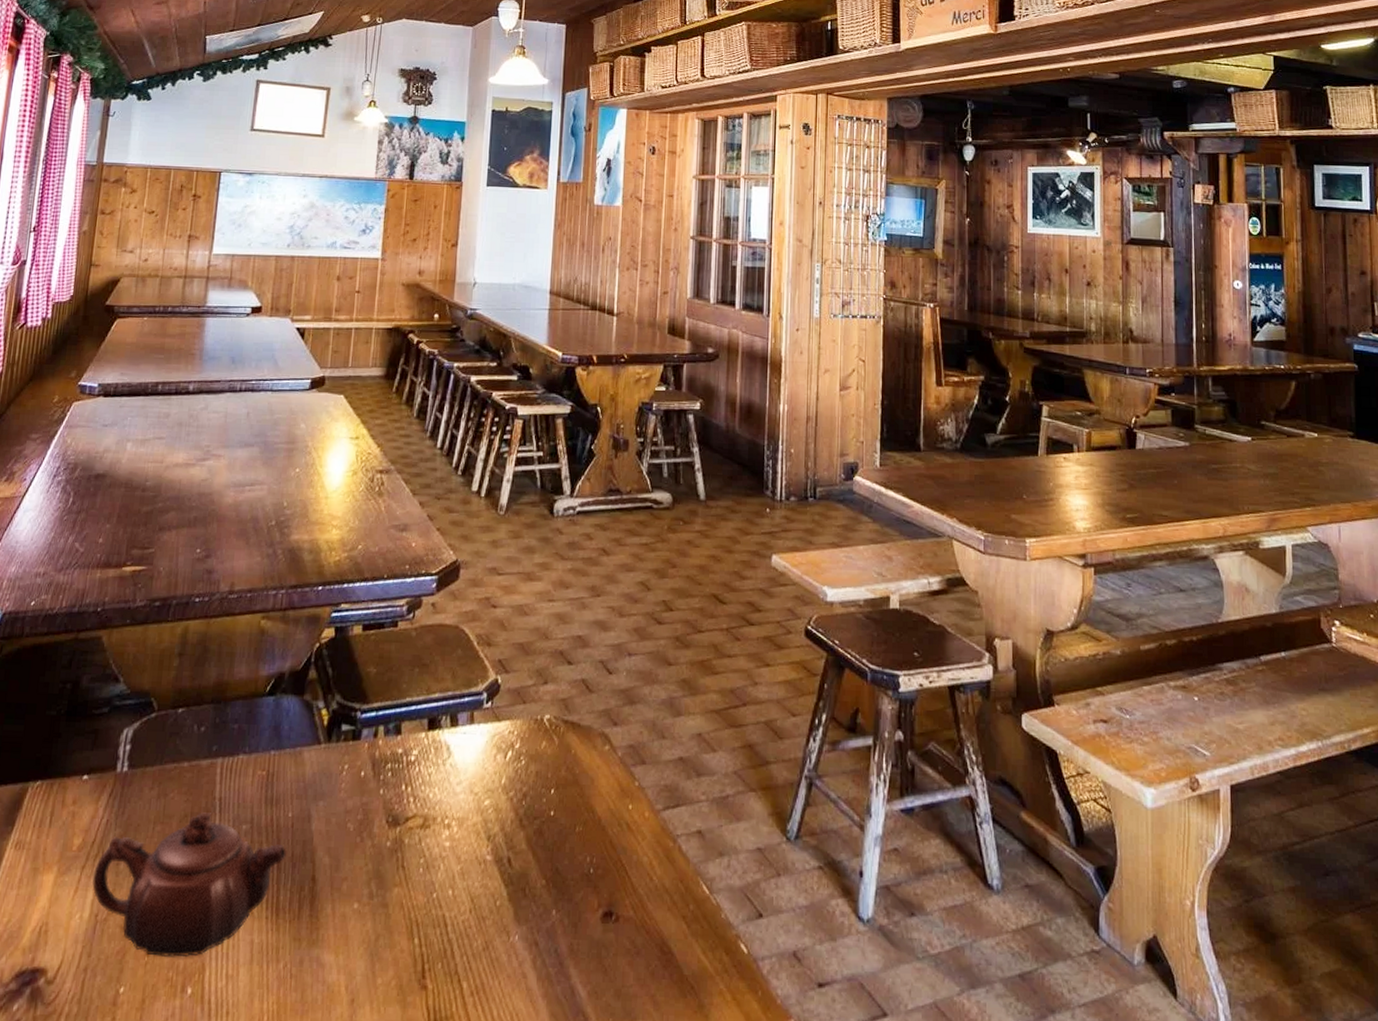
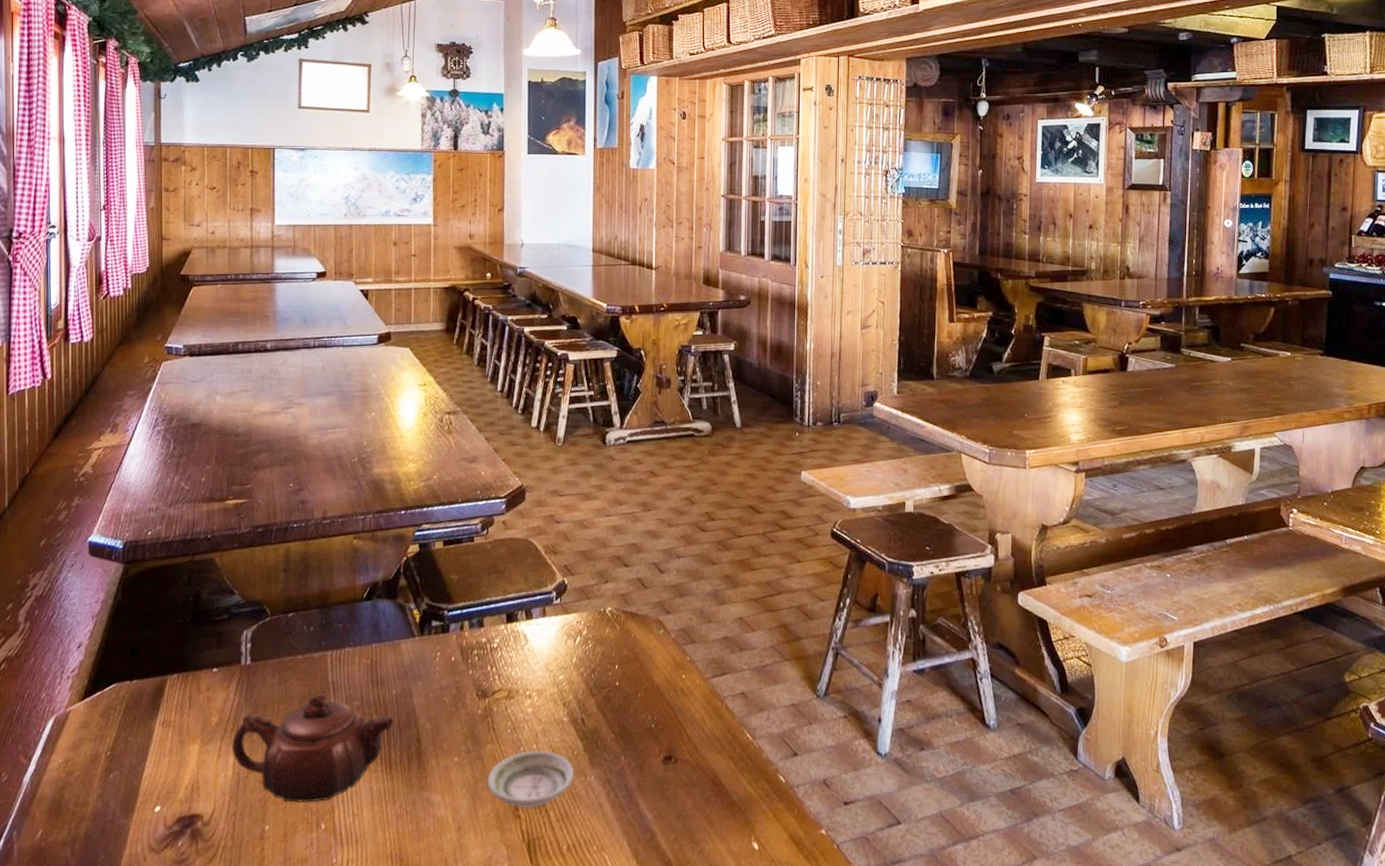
saucer: none [390,897,496,976] -> present [487,750,574,808]

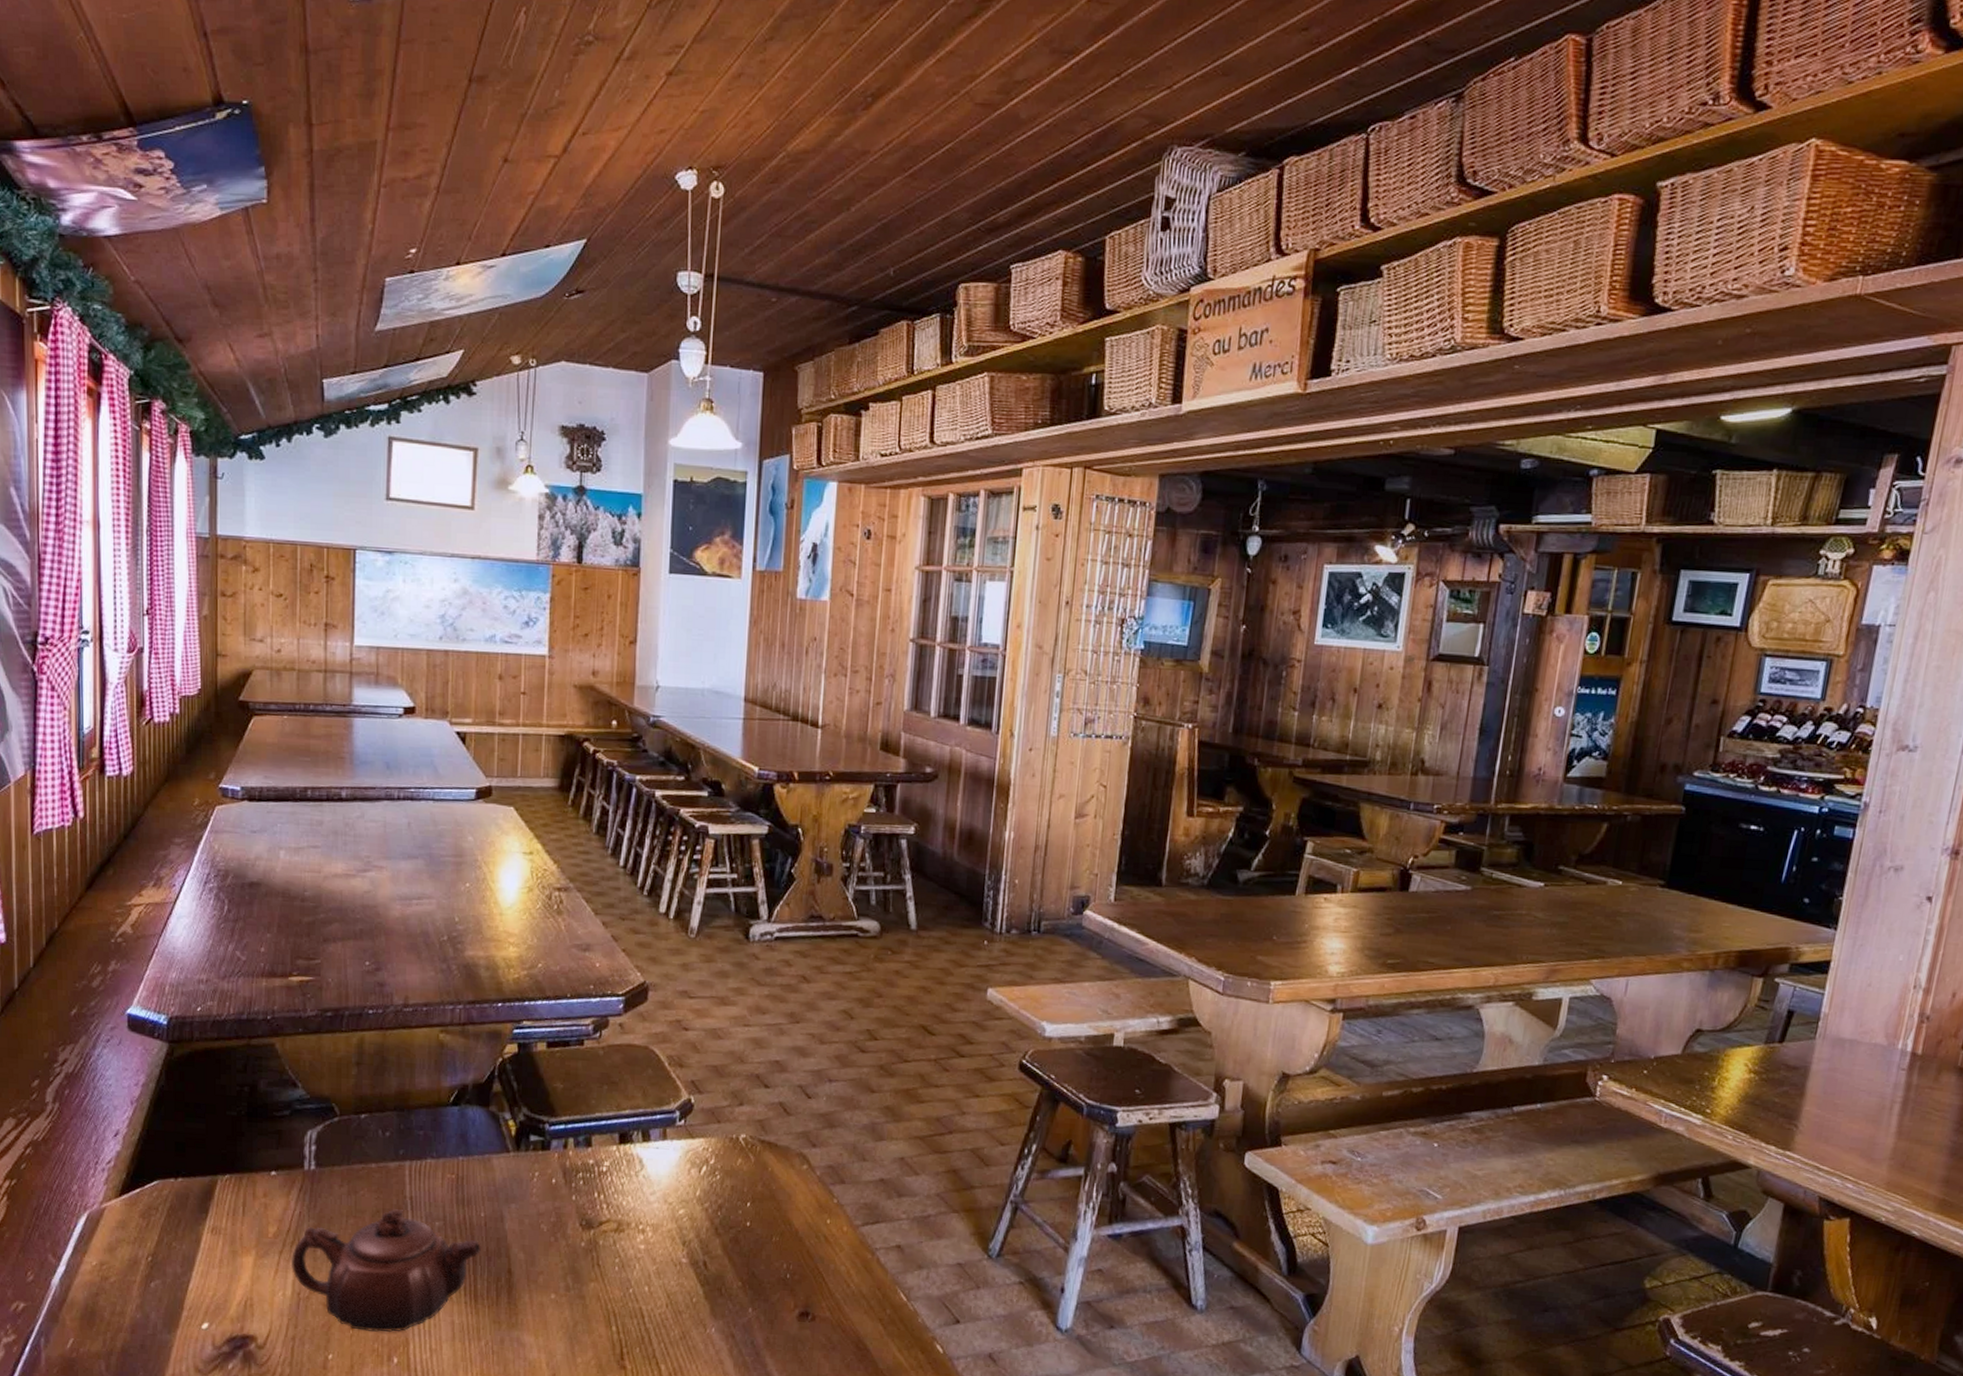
saucer: present [487,750,574,808] -> none [588,1292,692,1359]

